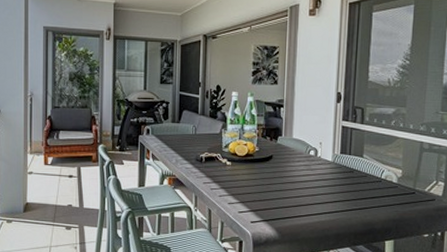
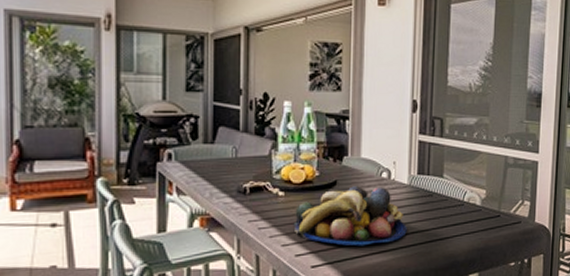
fruit bowl: none [237,161,330,209] -> present [293,186,407,246]

